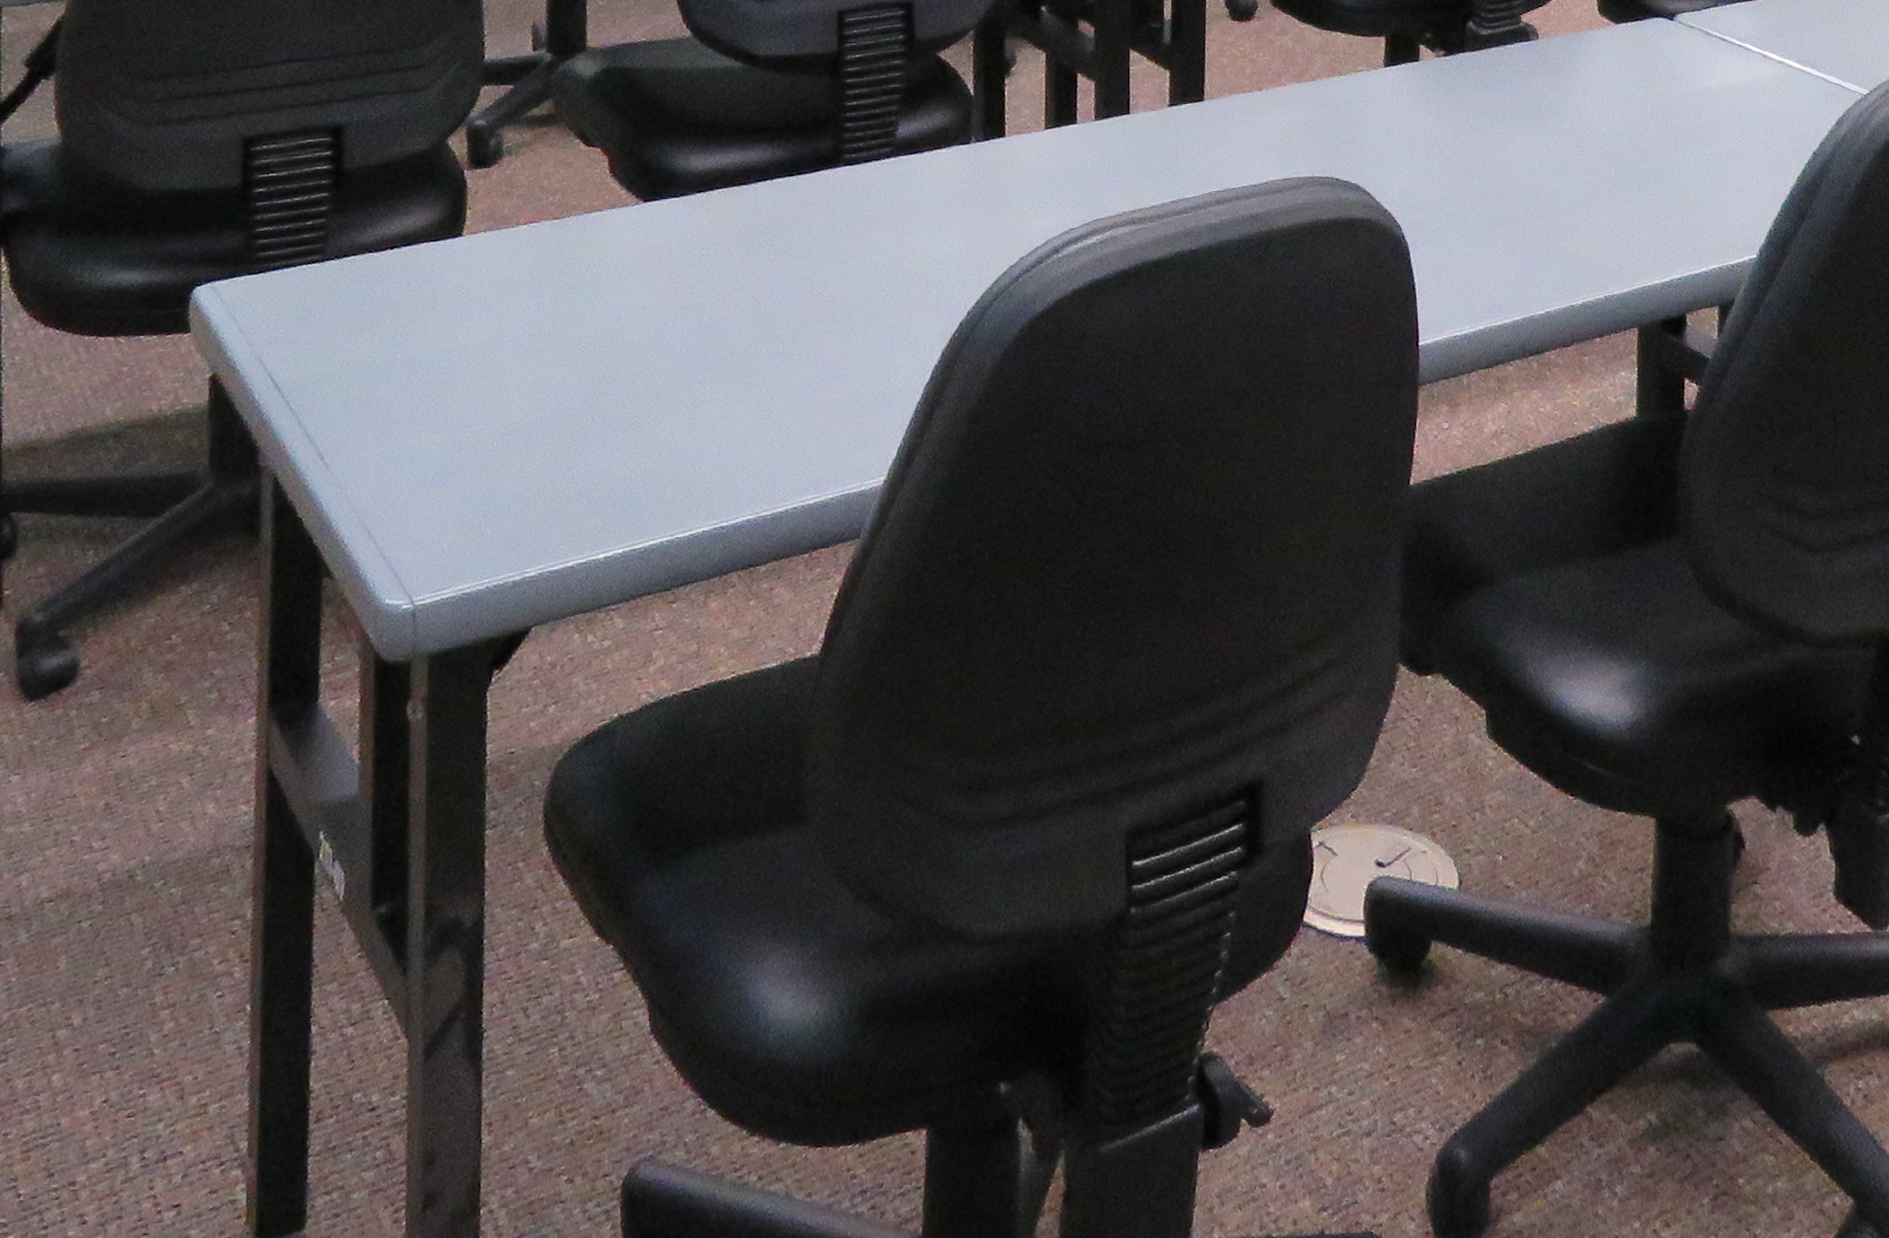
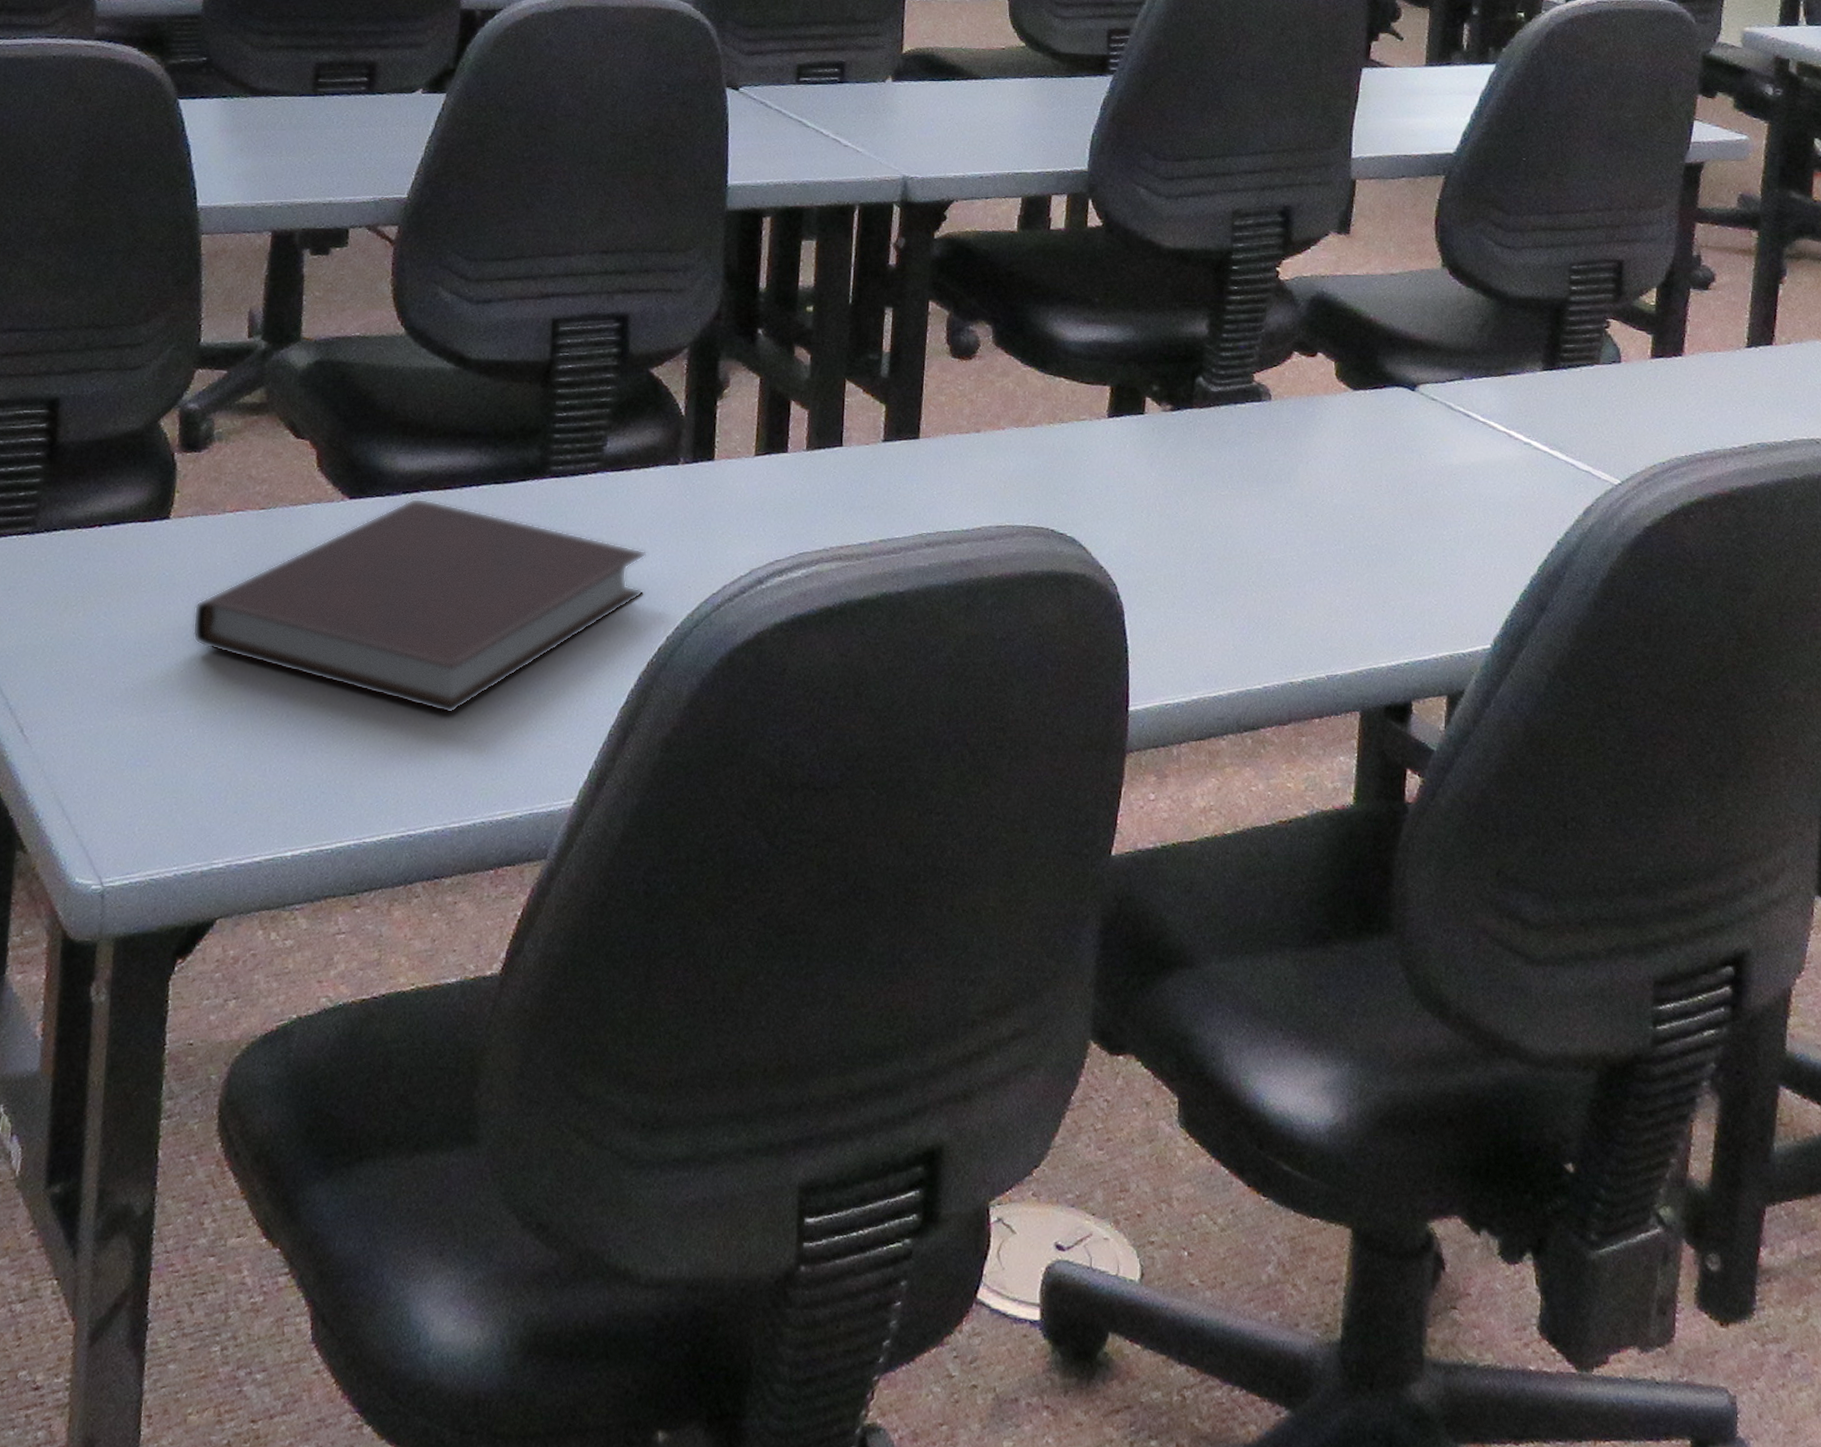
notebook: none [492,196,943,405] -> present [192,498,646,714]

